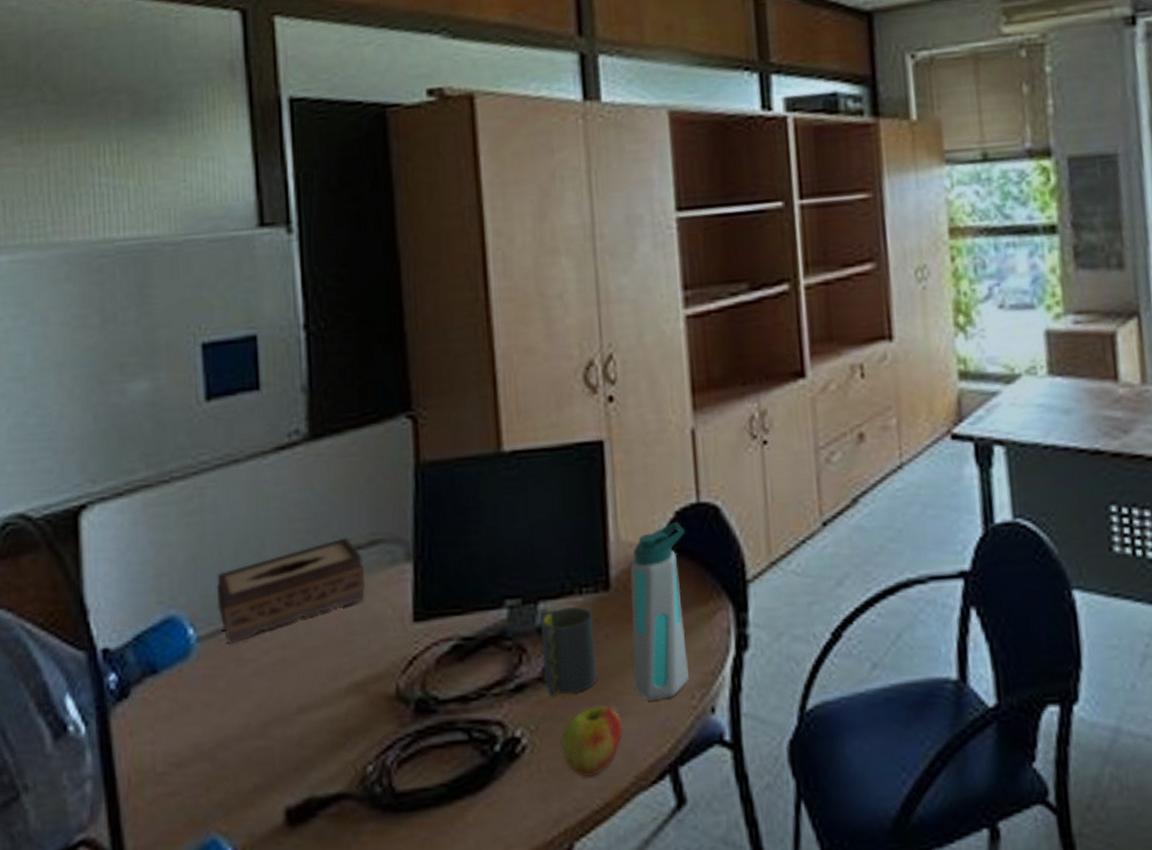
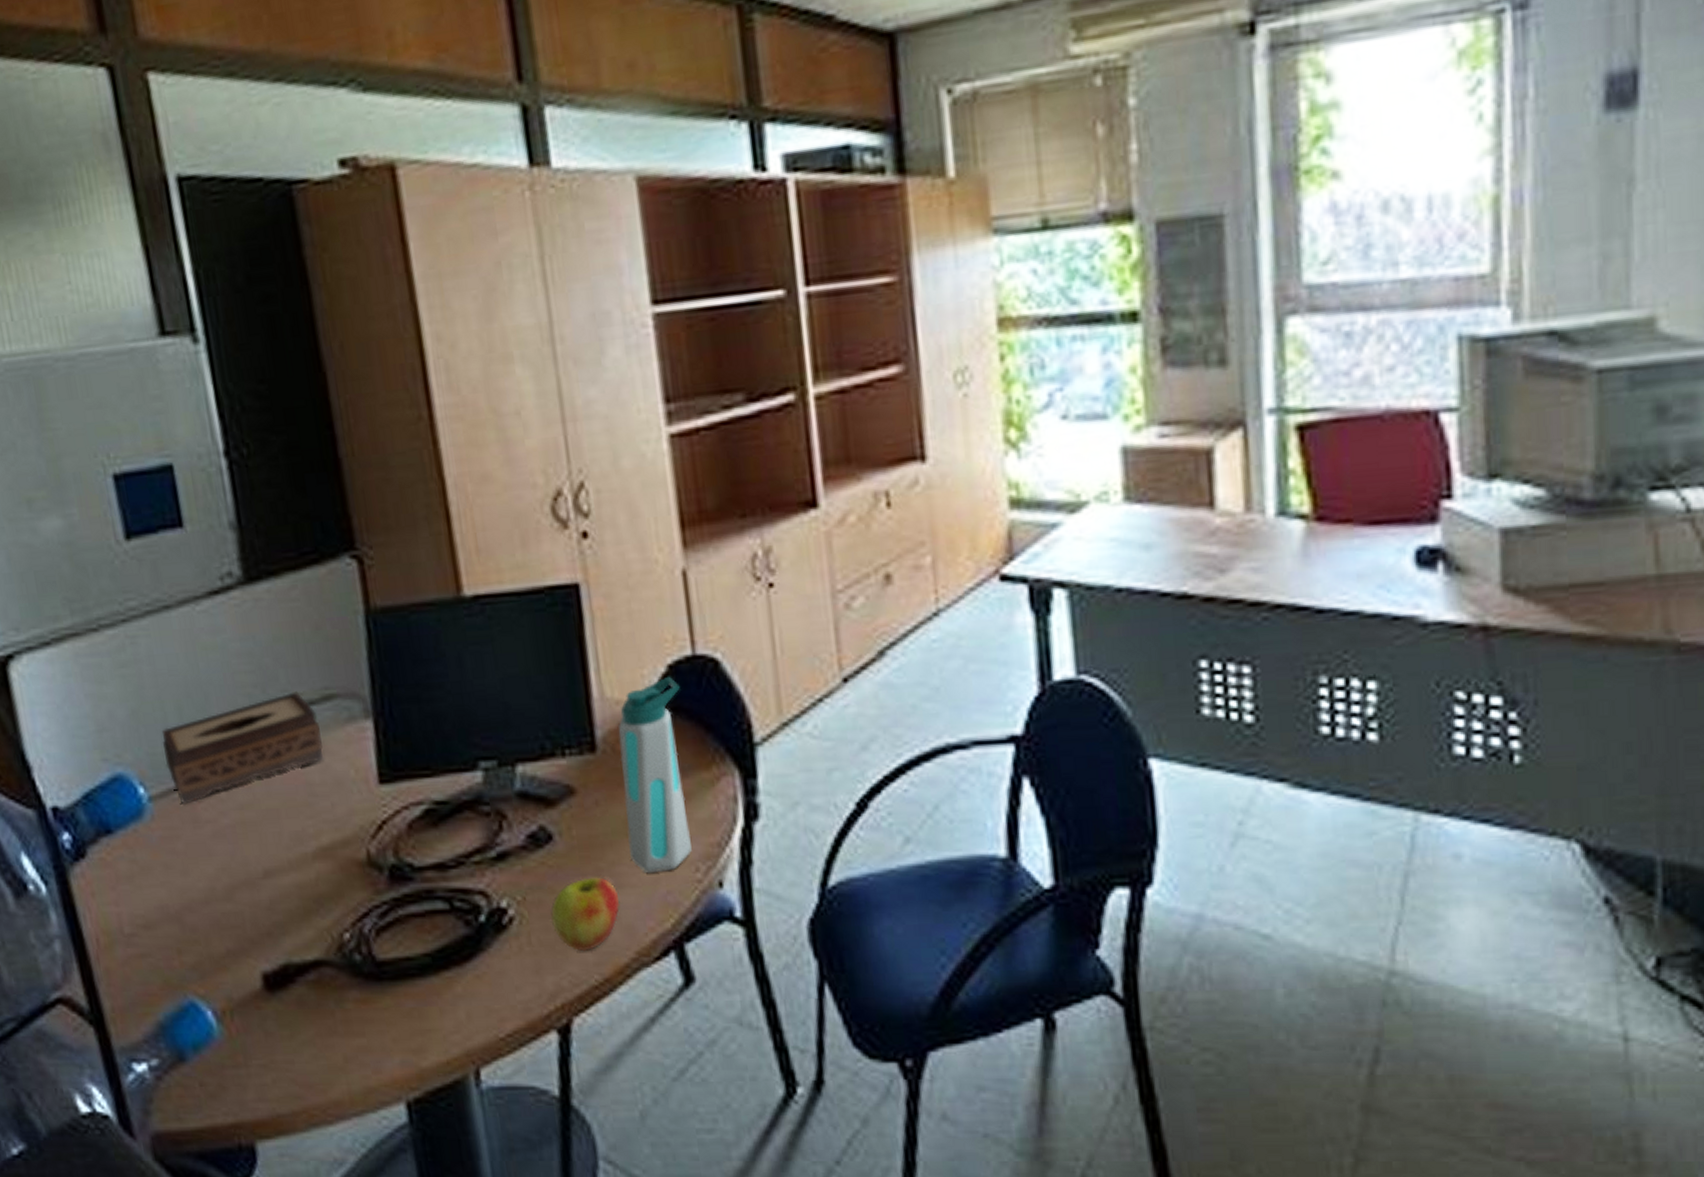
mug: present [541,607,597,697] -> none [520,770,588,866]

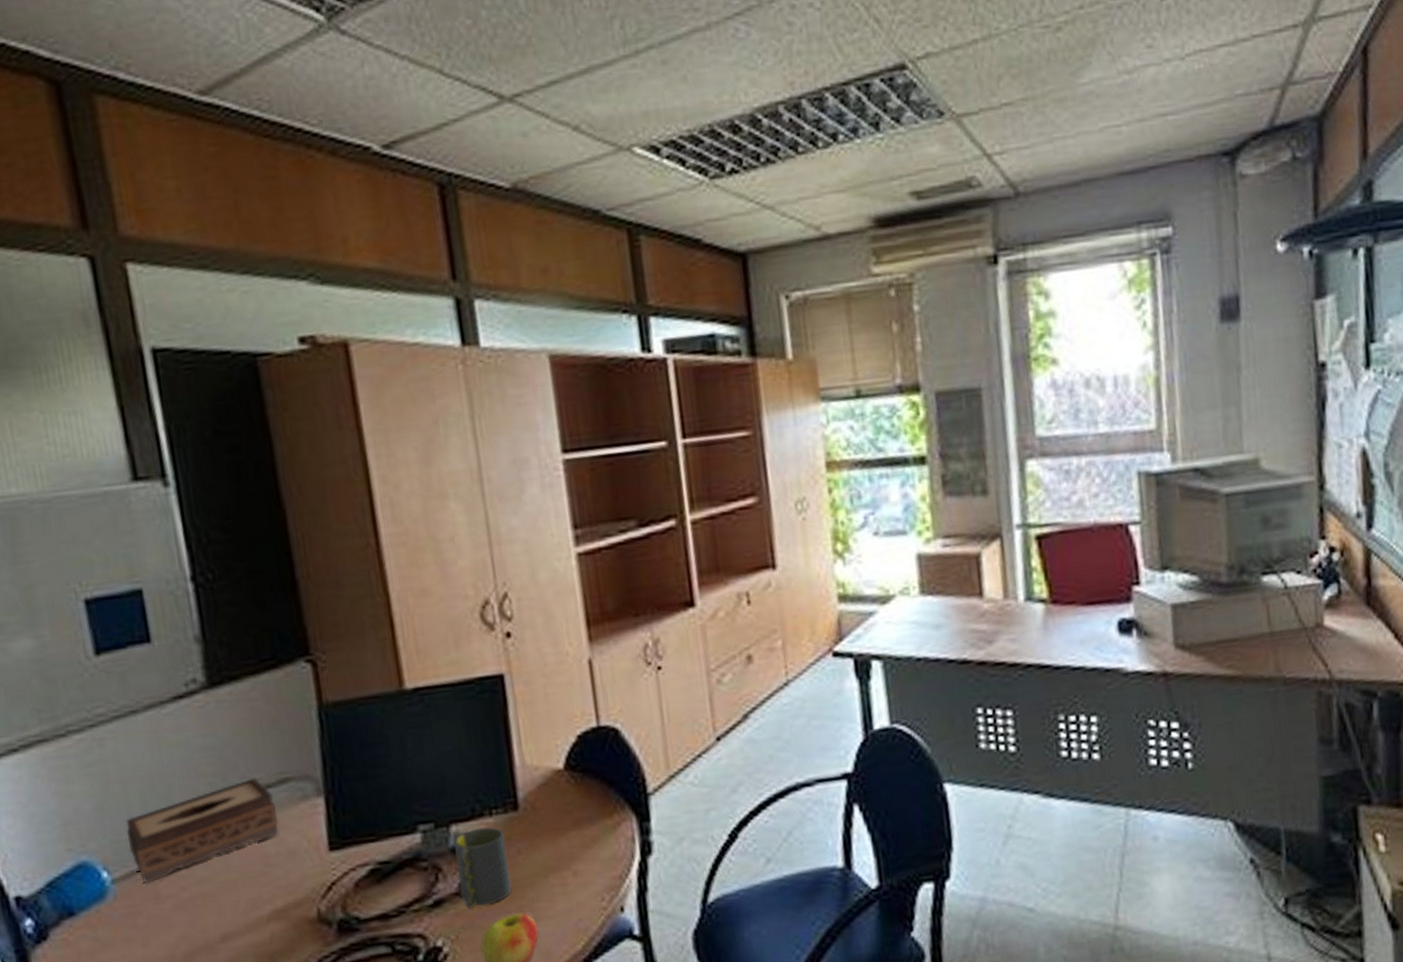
mug: none [520,770,588,866] -> present [454,827,512,909]
water bottle: present [618,676,692,874] -> none [537,744,598,906]

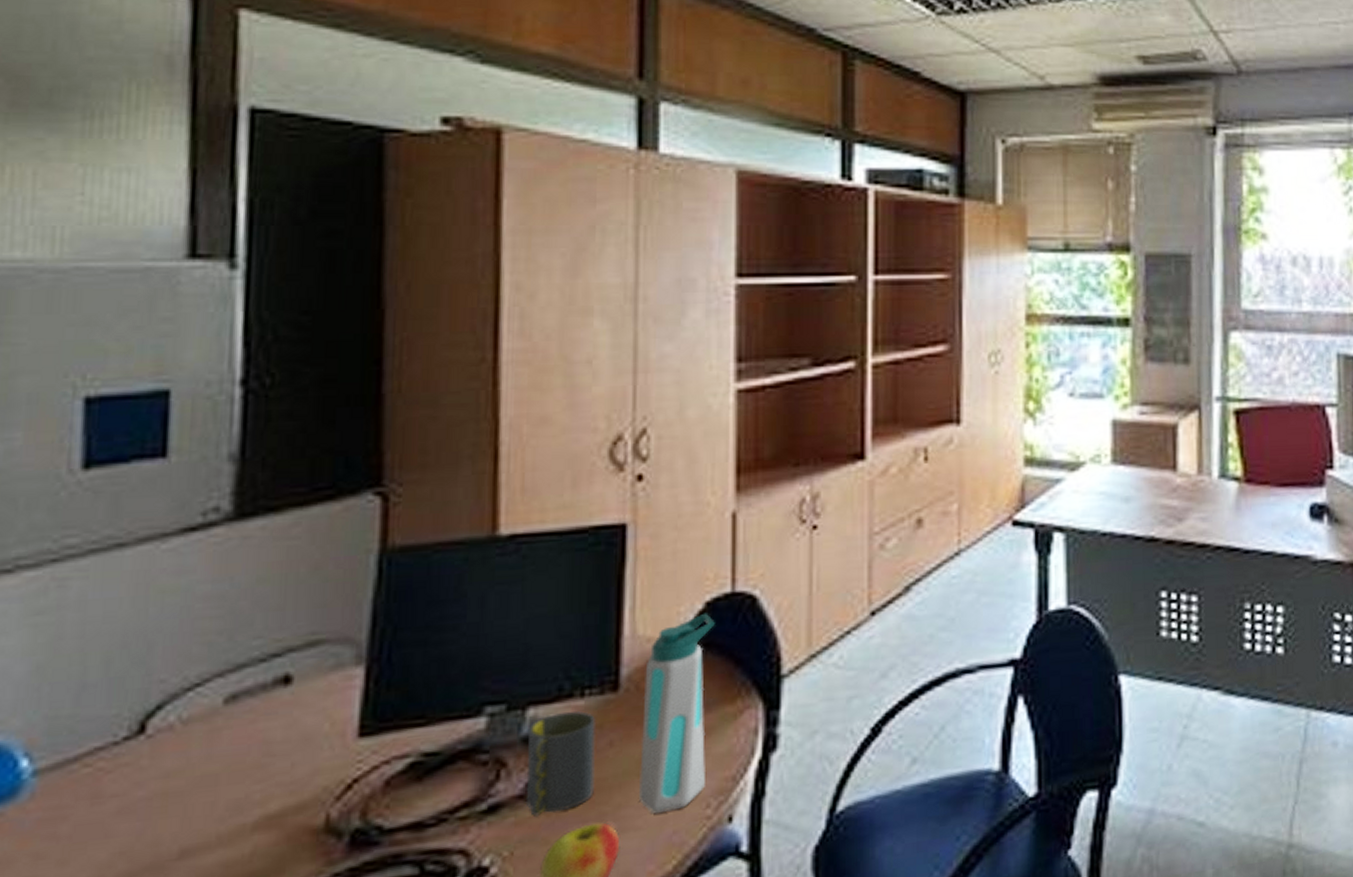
tissue box: present [126,777,279,885] -> none [69,638,295,779]
water bottle: none [537,744,598,906] -> present [639,613,715,814]

